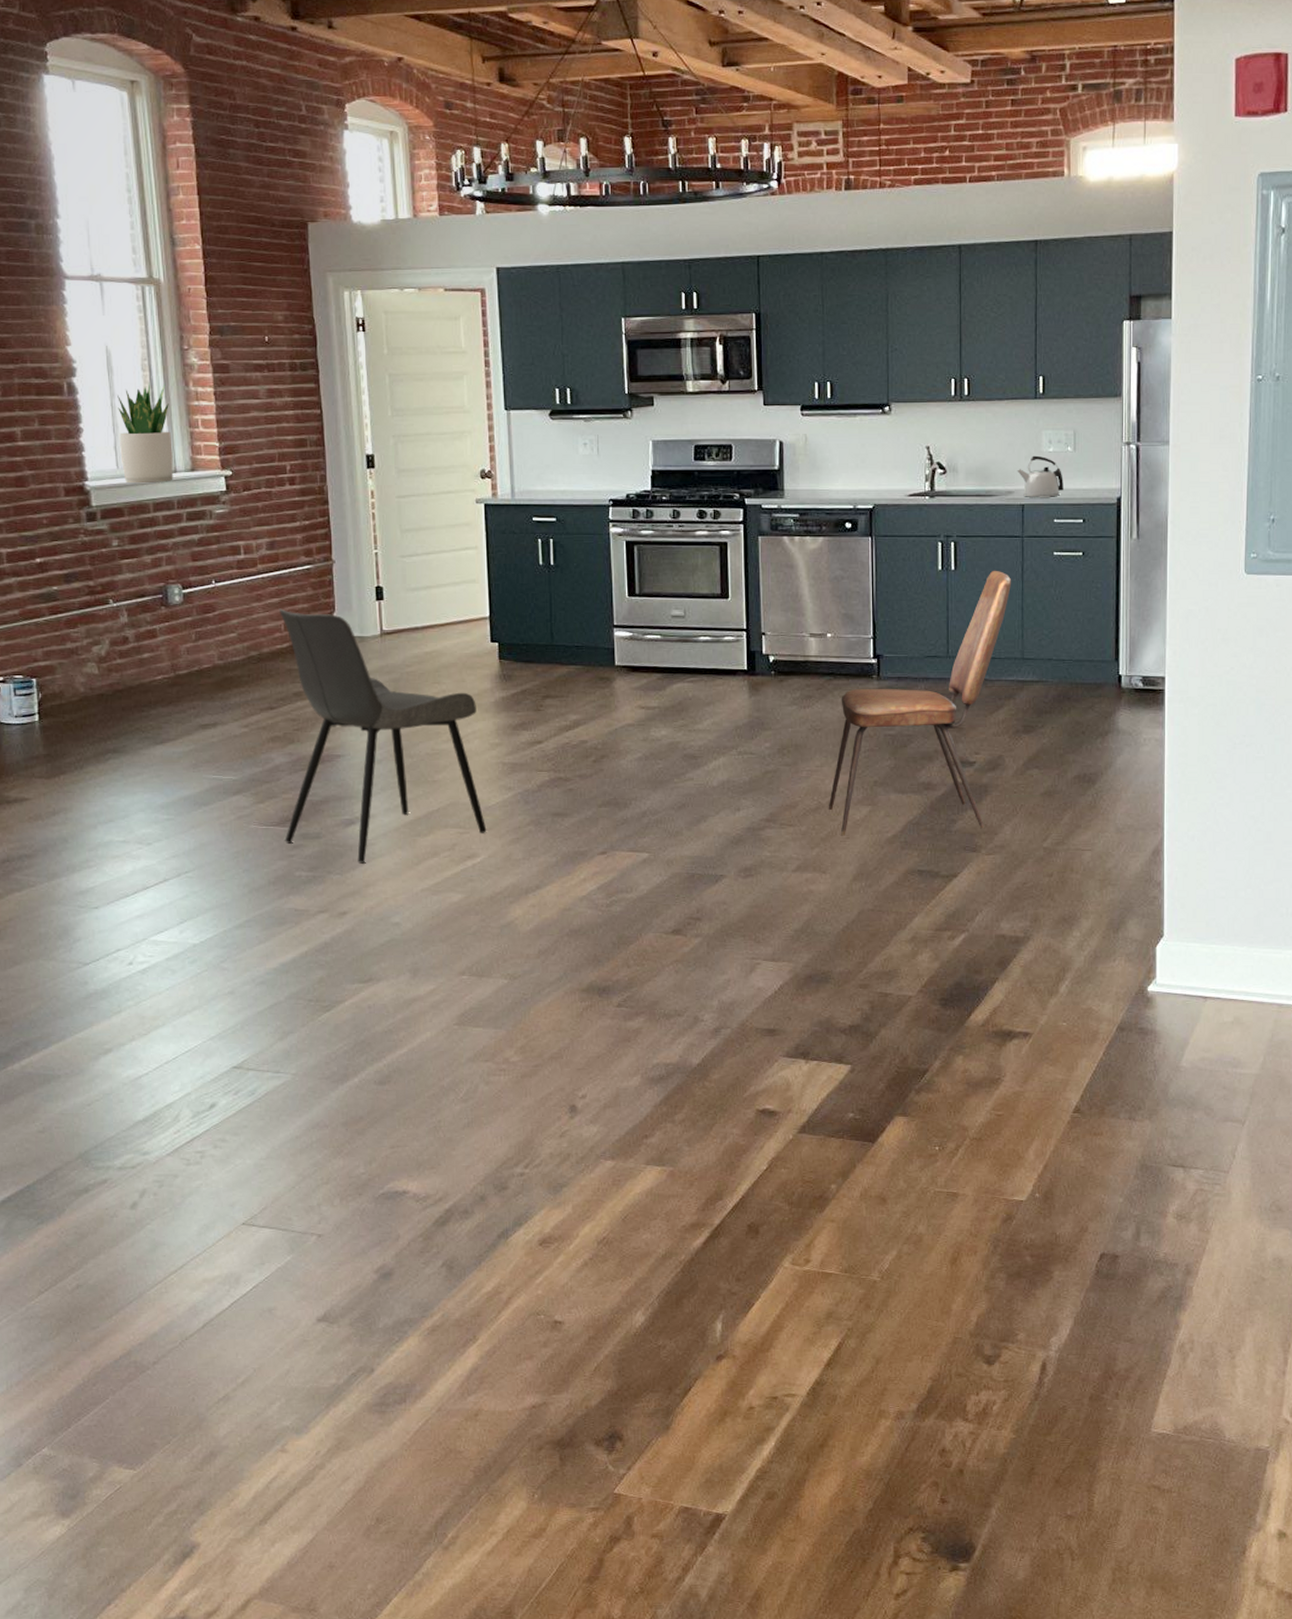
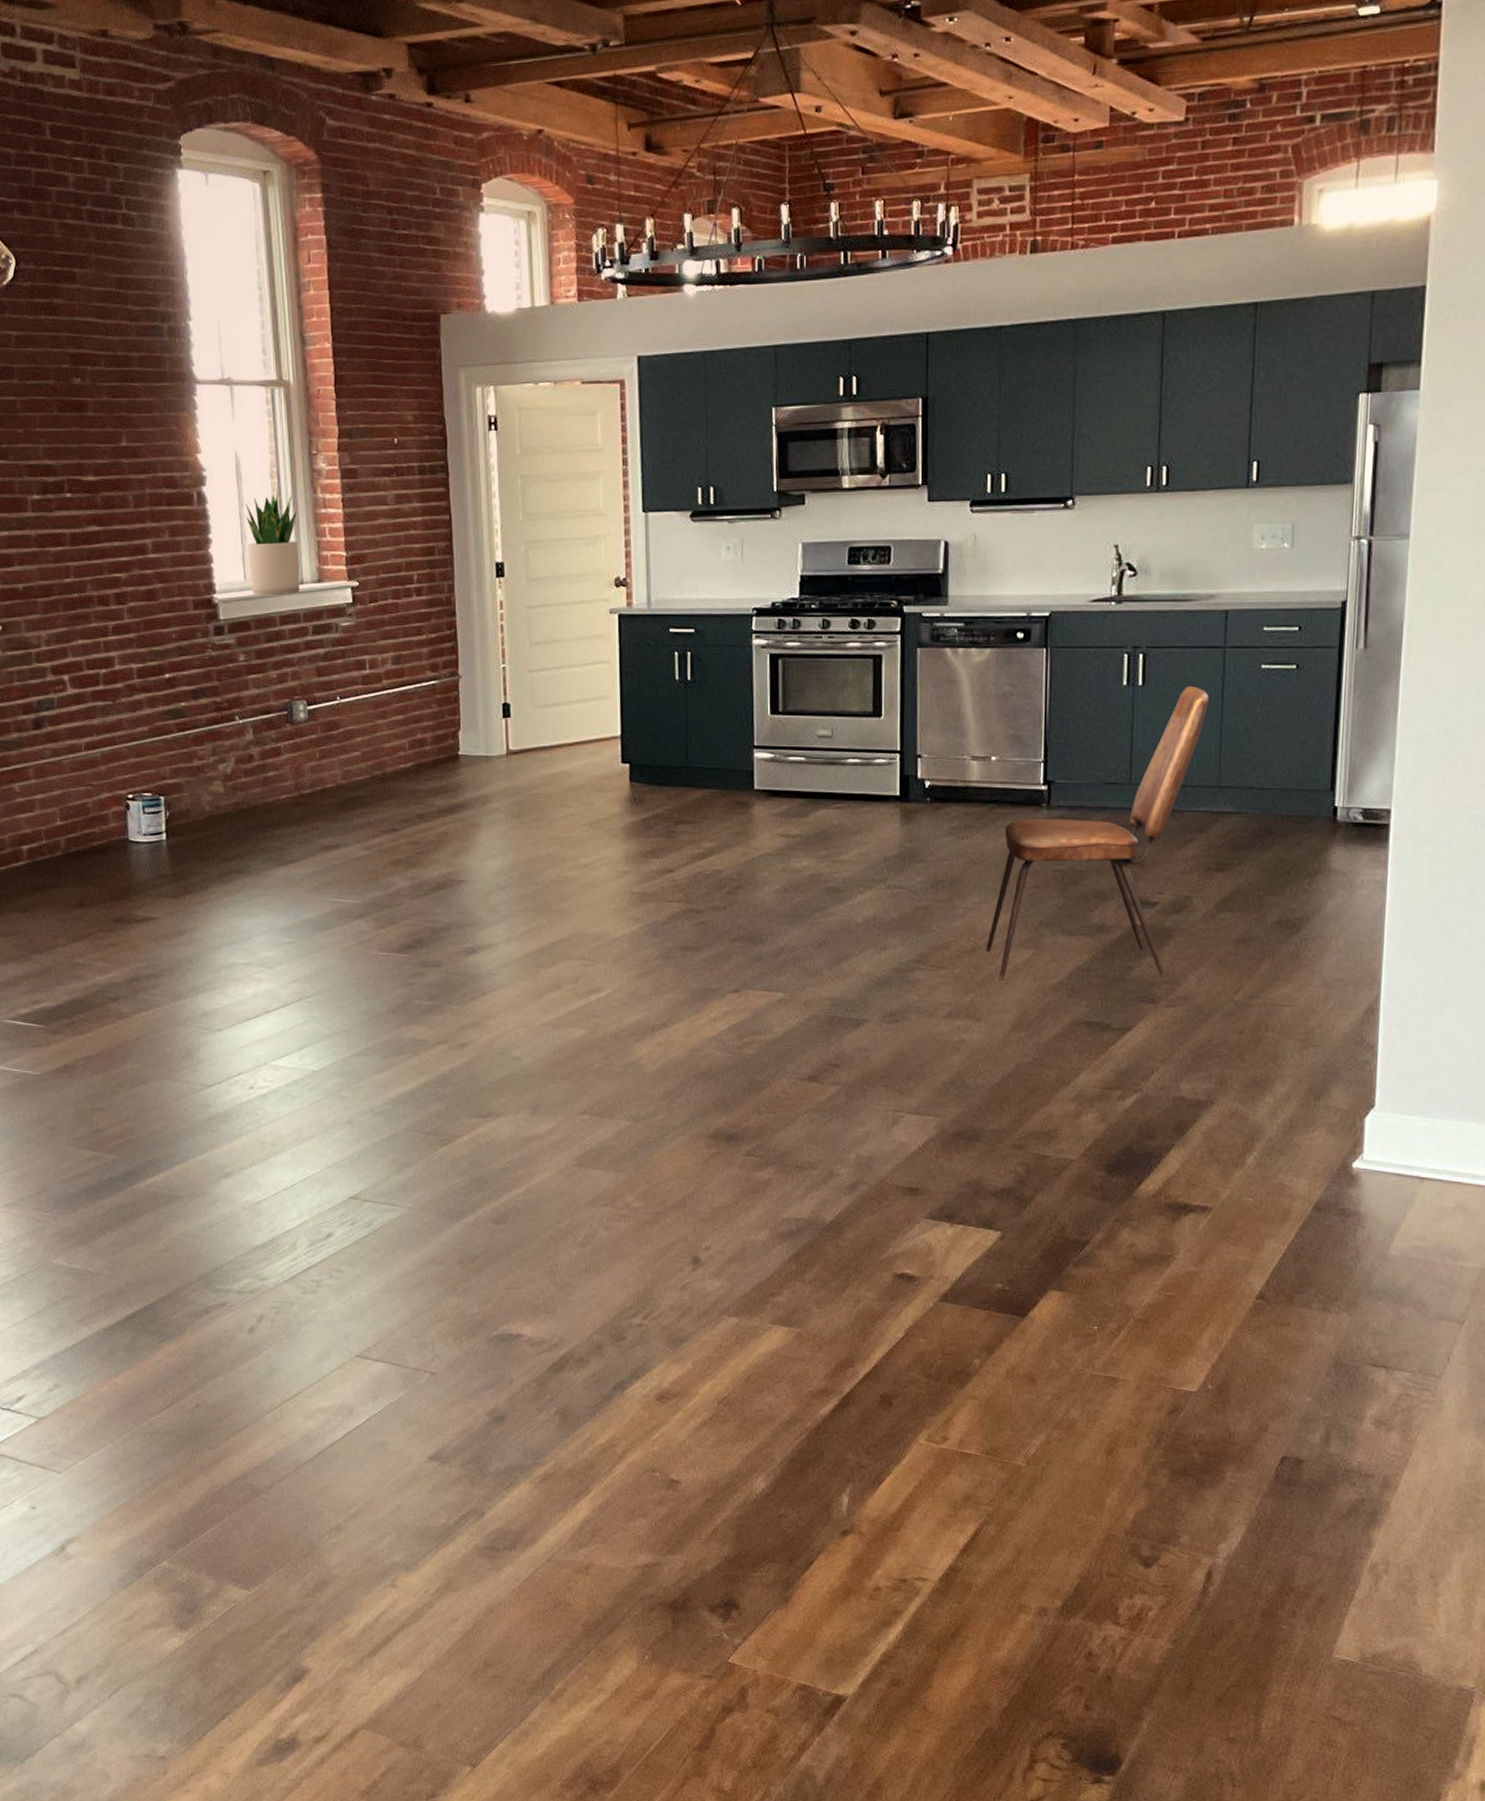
dining chair: present [278,608,487,862] -> none [403,726,613,993]
kettle: present [1017,455,1063,500] -> none [1221,553,1277,604]

